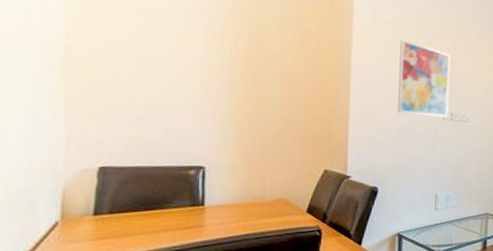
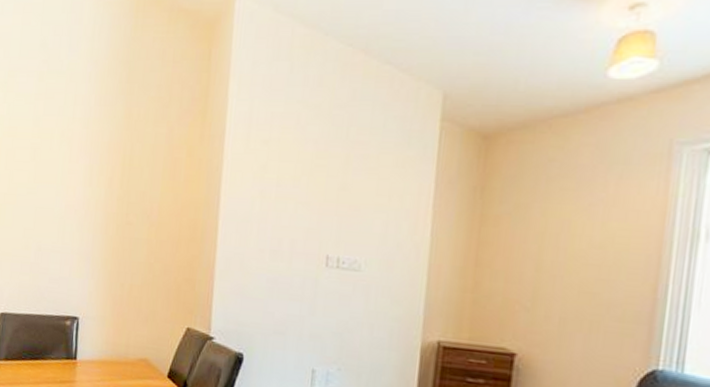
wall art: present [397,40,451,118] -> none [270,162,340,266]

